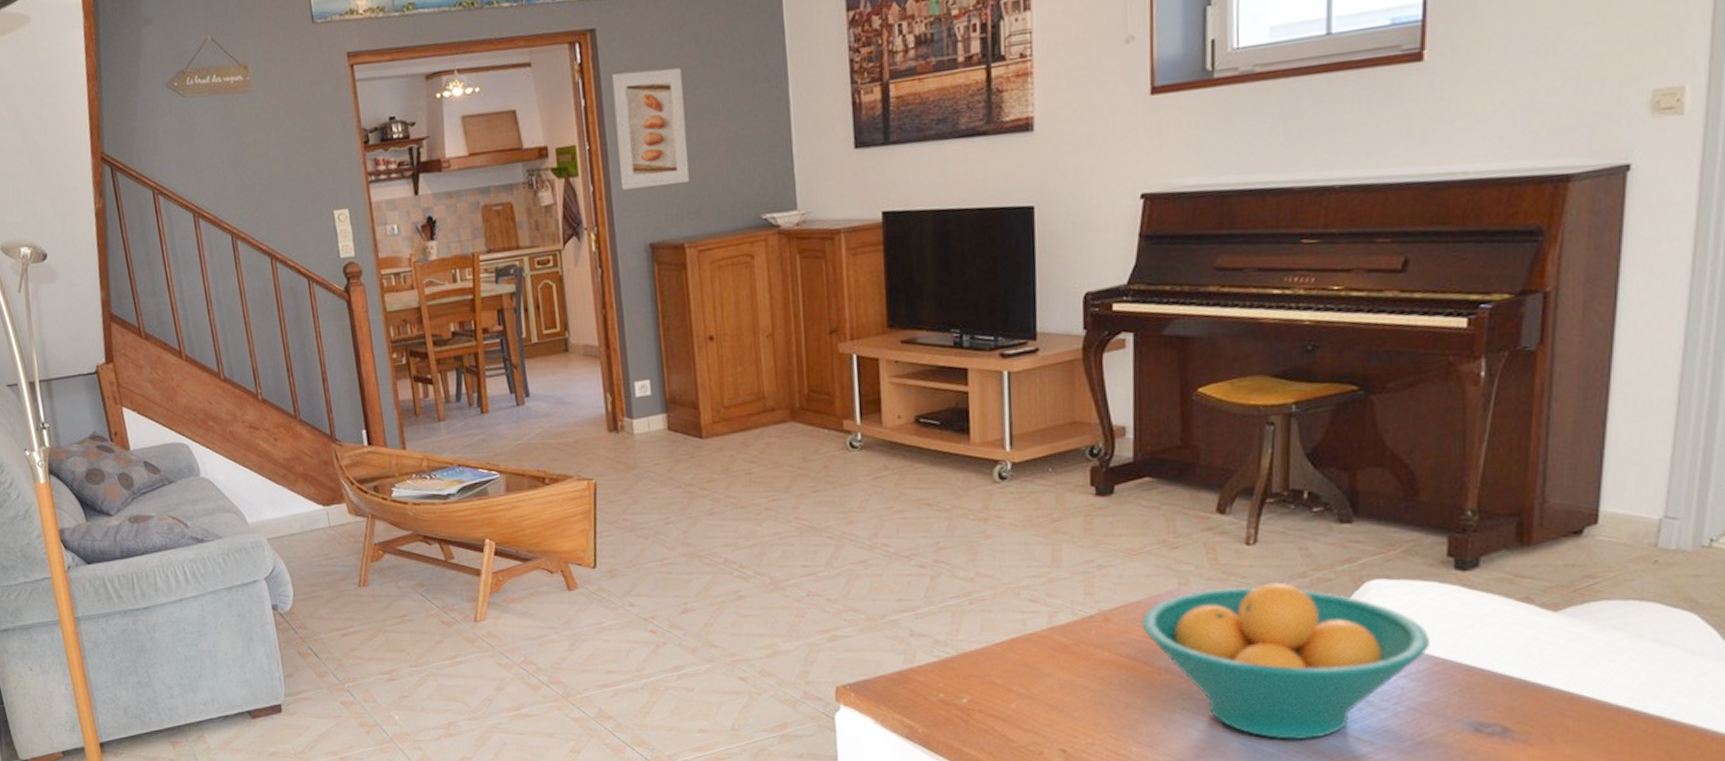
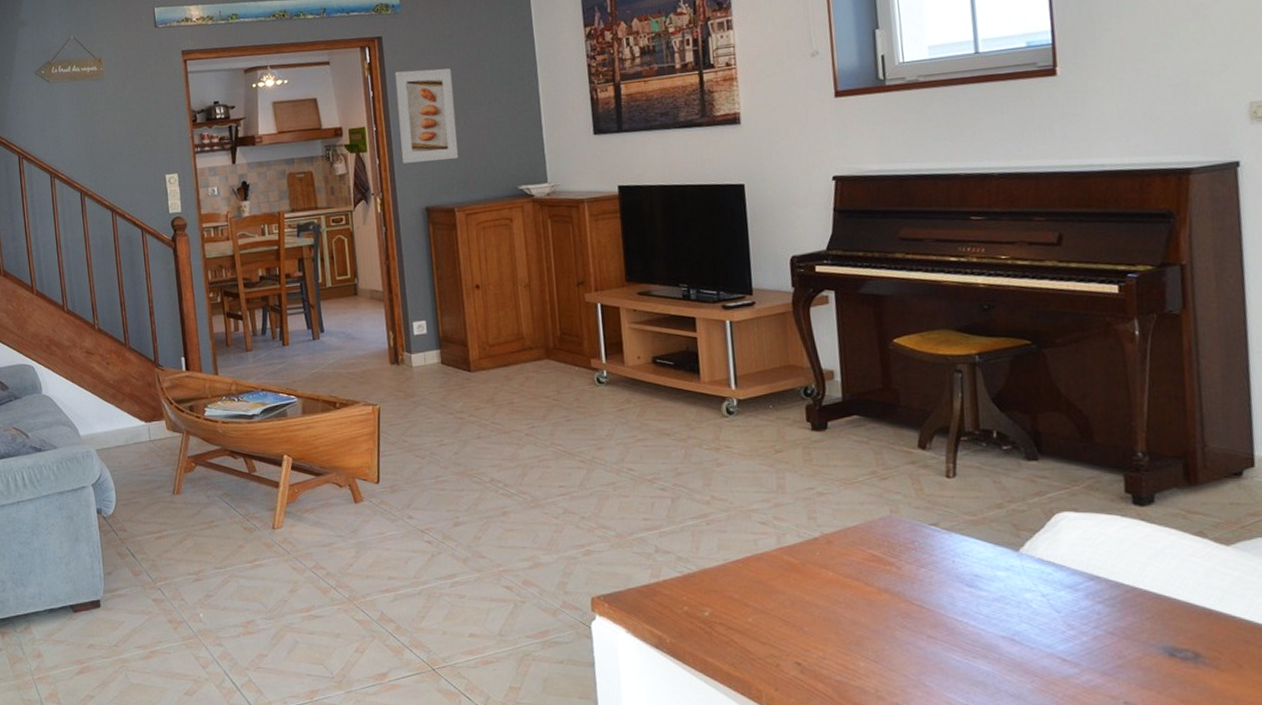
fruit bowl: present [1141,582,1430,741] -> none [859,512,1119,660]

